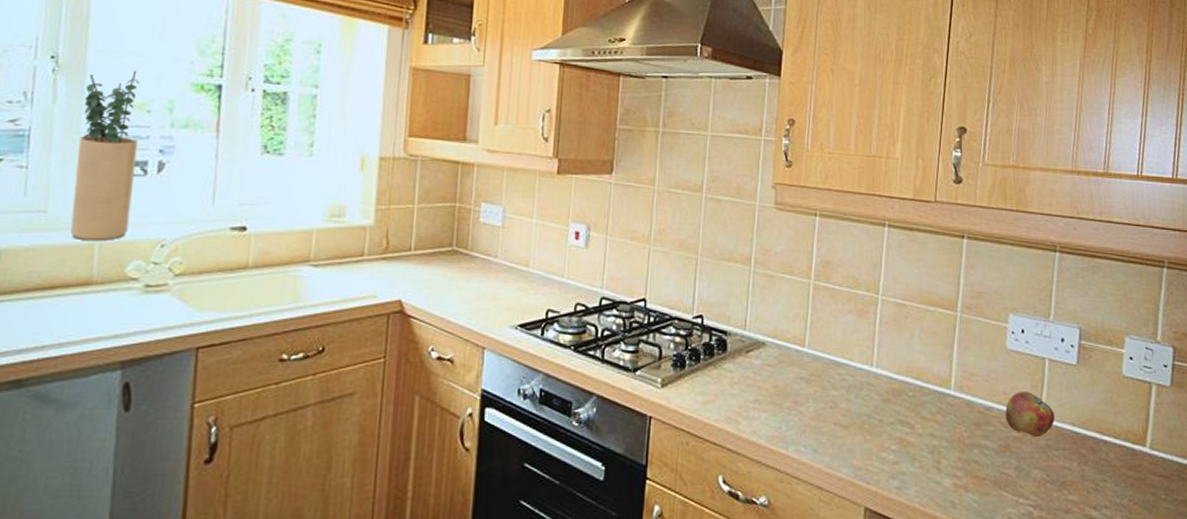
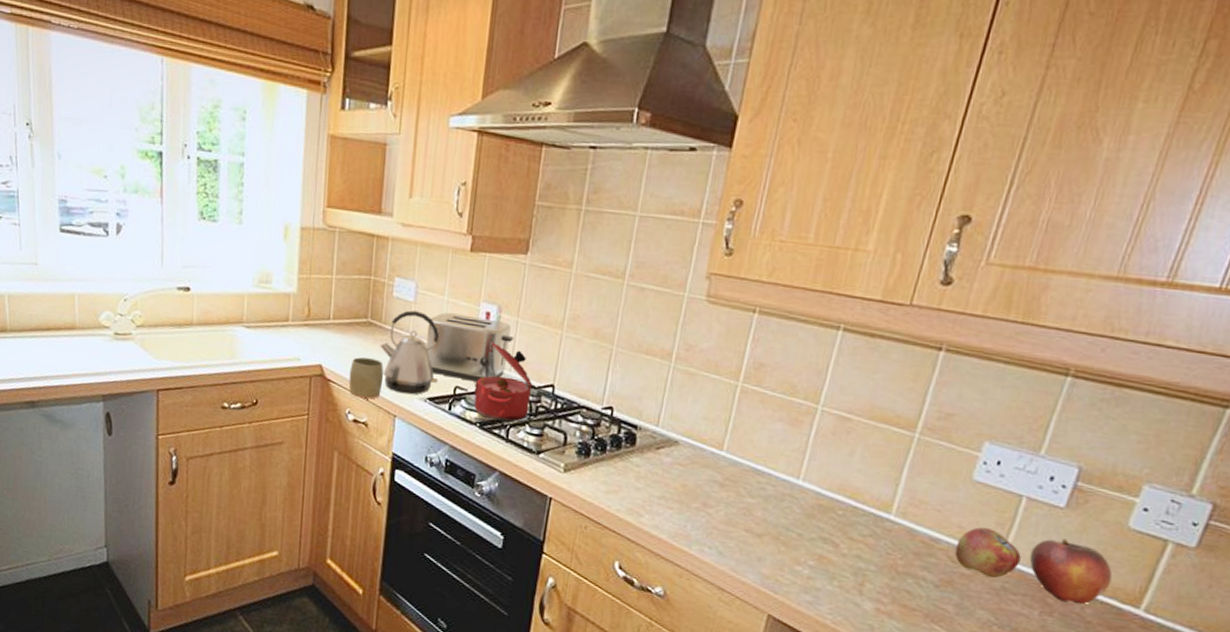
vase: present [70,70,140,242] -> none [54,136,100,293]
mug: none [432,288,471,333] -> present [348,357,384,400]
kettle: none [466,235,529,323] -> present [380,310,440,395]
toaster: none [515,235,604,303] -> present [426,312,514,382]
cooking pot: none [567,261,625,341] -> present [474,342,533,422]
fruit: none [1060,392,1122,451] -> present [1029,538,1113,605]

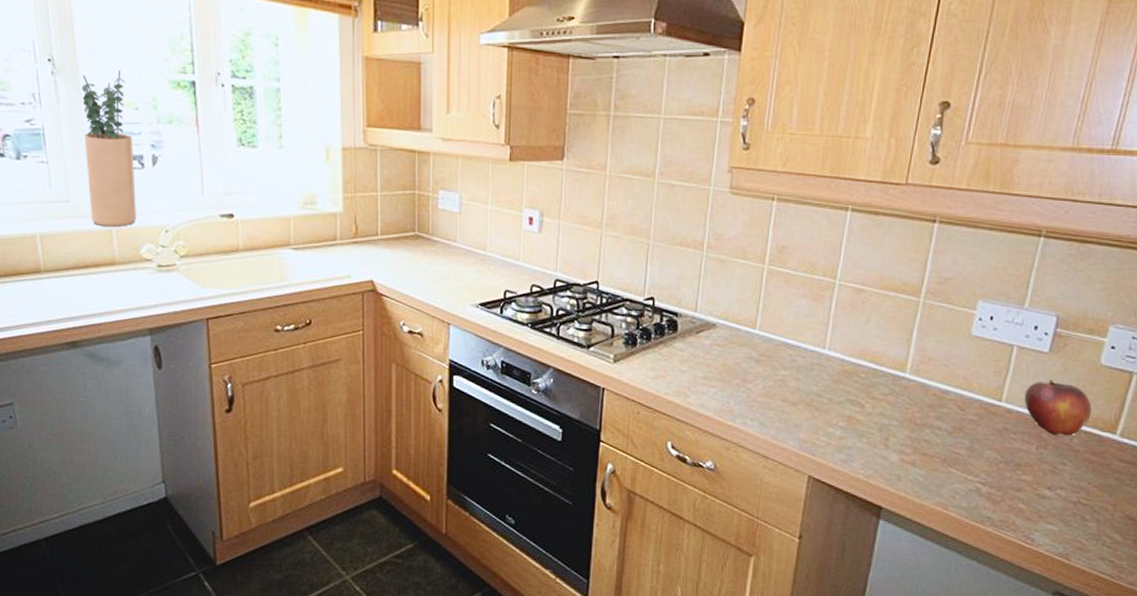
vase: none [54,136,100,293] -> present [82,69,136,227]
mug: present [348,357,384,400] -> none [401,270,435,310]
kettle: present [380,310,440,395] -> none [429,221,488,302]
toaster: present [426,312,514,382] -> none [474,221,557,284]
cooking pot: present [474,342,533,422] -> none [523,245,578,320]
fruit: present [955,527,1021,579] -> none [962,377,1017,421]

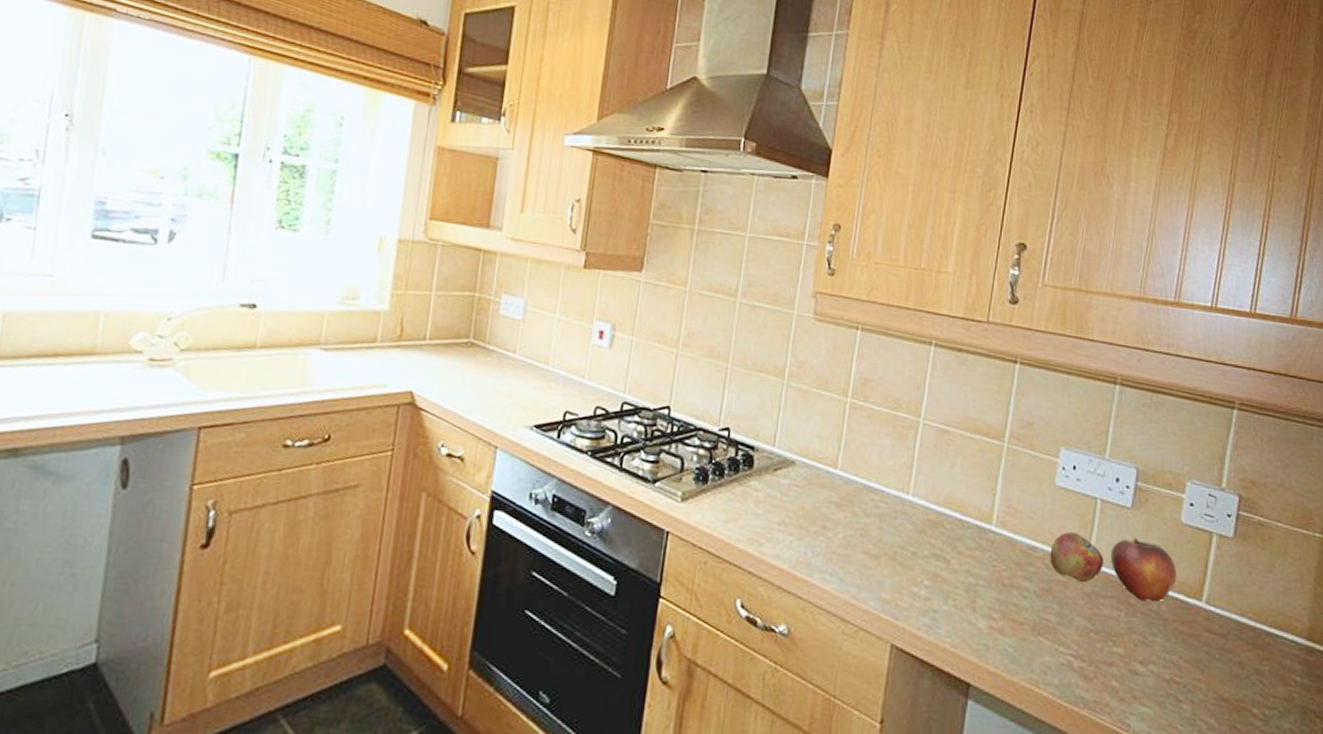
vase: present [82,69,136,227] -> none [76,133,155,310]
fruit: none [962,377,1017,421] -> present [1050,532,1104,583]

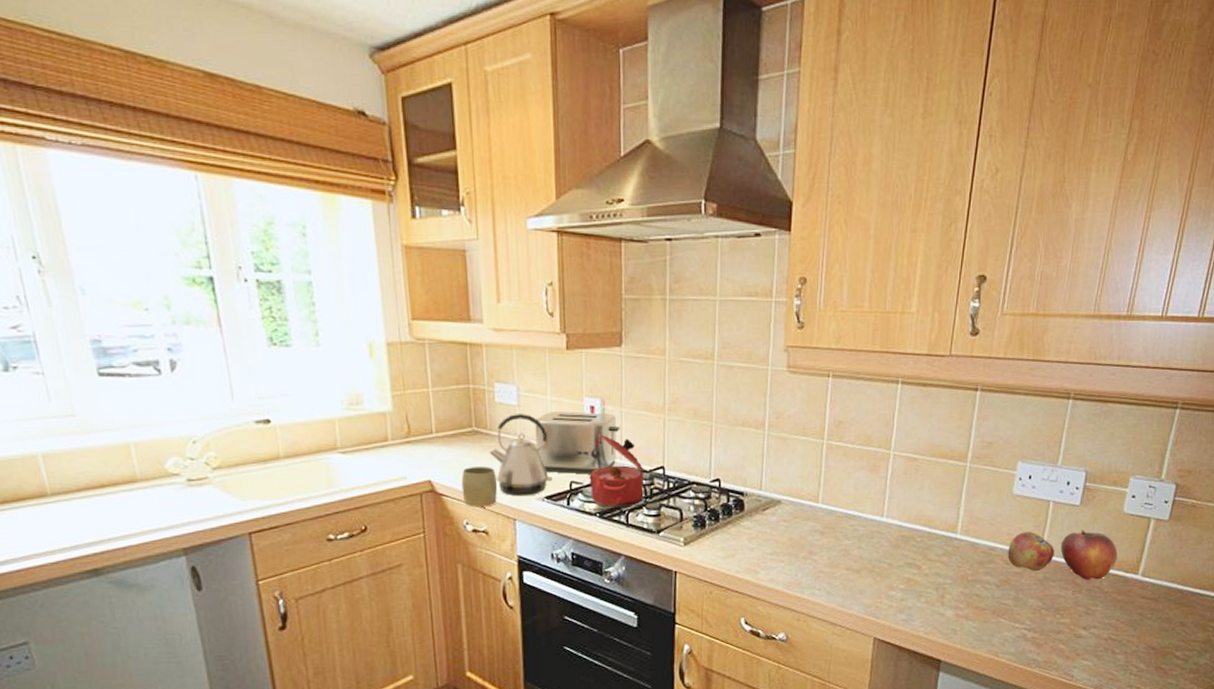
mug: none [443,382,486,429] -> present [461,467,498,508]
kettle: none [482,329,550,422] -> present [489,414,553,497]
toaster: none [534,331,628,406] -> present [535,411,620,475]
cooking pot: none [585,362,648,449] -> present [589,434,644,508]

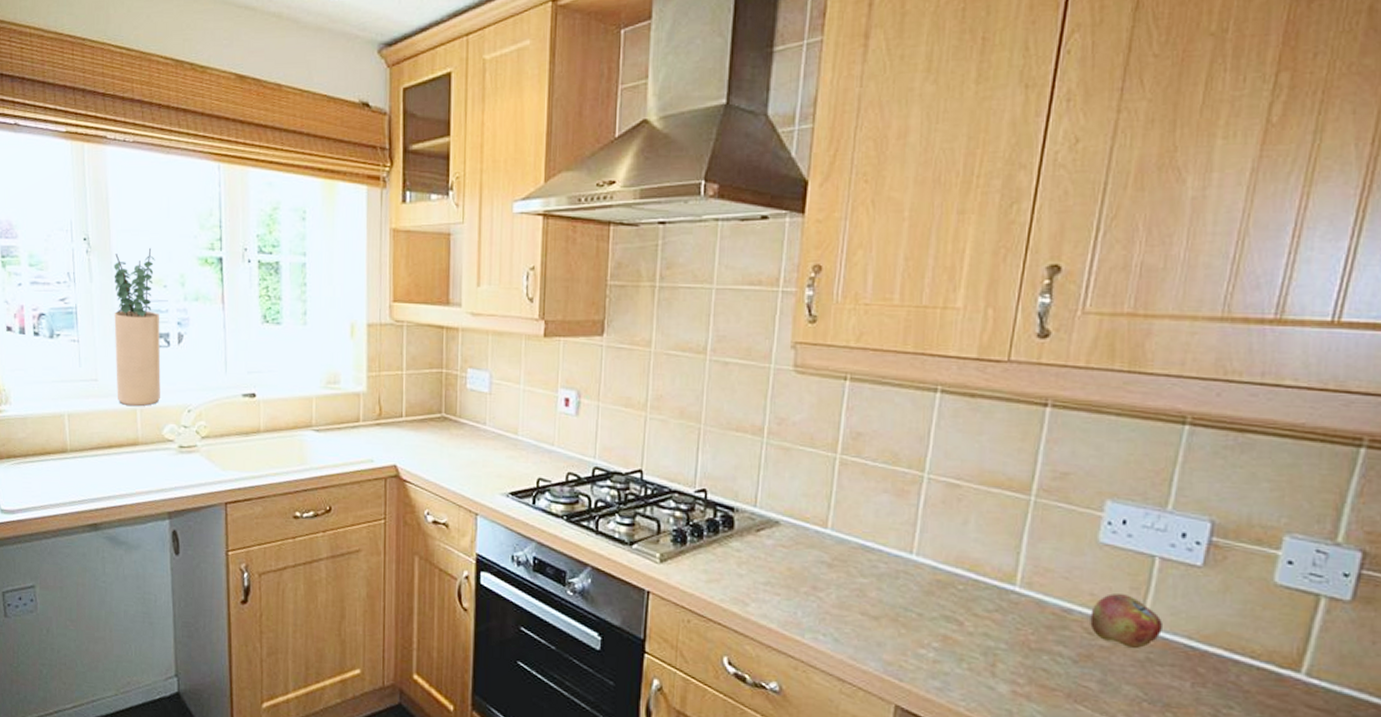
vase: none [77,266,157,442] -> present [114,247,161,407]
mug: present [461,467,498,508] -> none [426,454,462,498]
kettle: present [489,414,553,497] -> none [456,402,519,490]
toaster: present [535,411,620,475] -> none [504,402,596,472]
cooking pot: present [589,434,644,508] -> none [558,429,620,513]
fruit: present [1060,530,1118,580] -> none [1172,600,1265,672]

